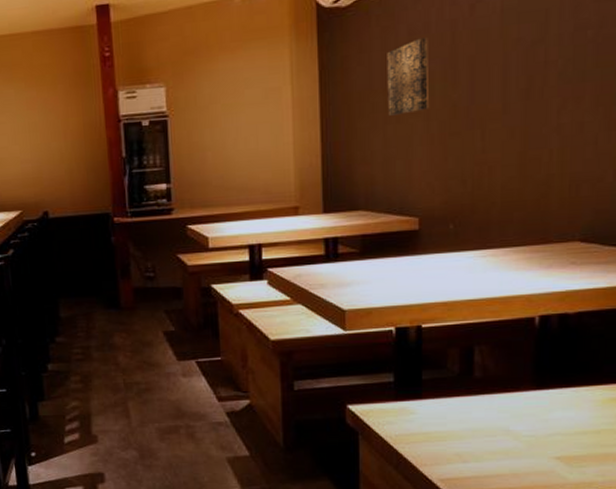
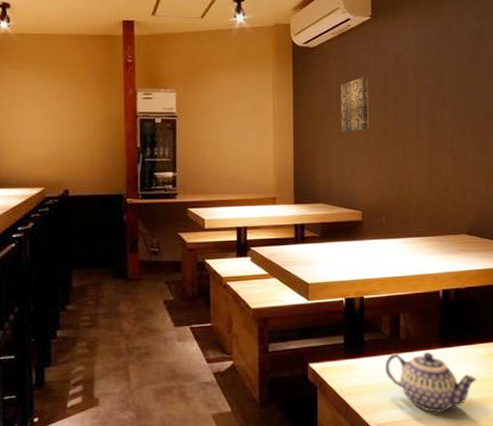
teapot: none [451,394,591,470] -> present [385,352,477,413]

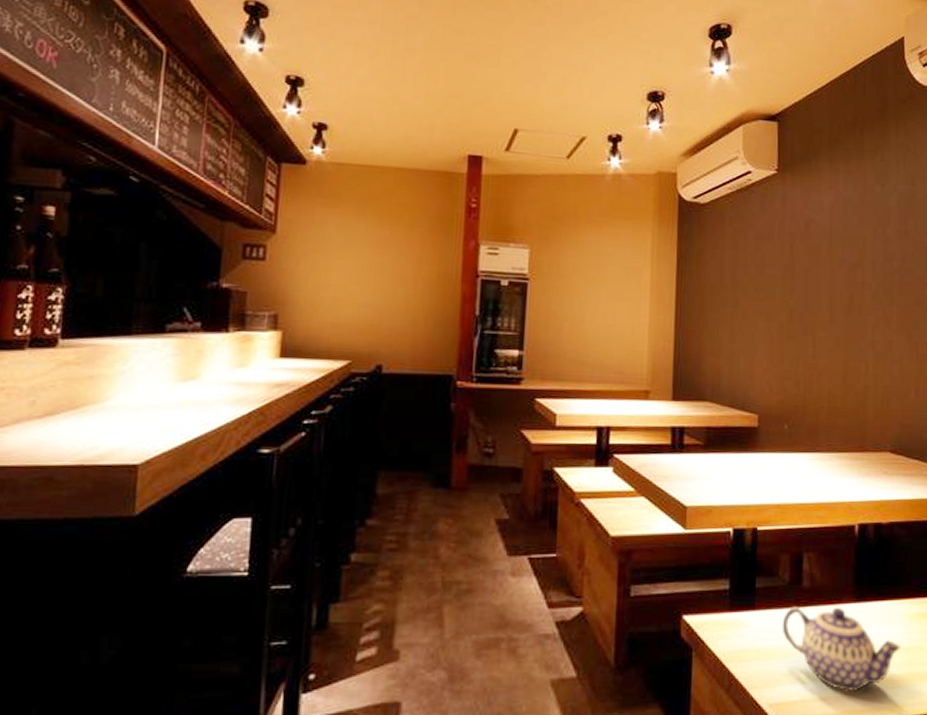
wall art: present [341,77,368,132] -> none [735,244,772,312]

